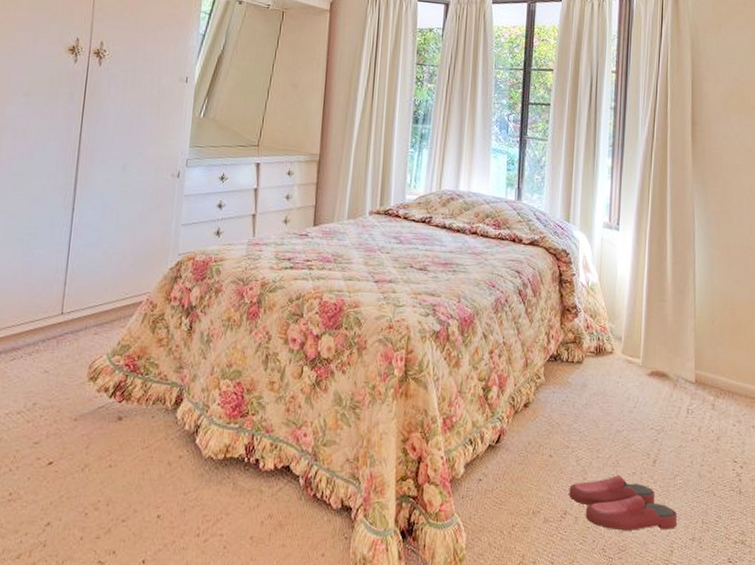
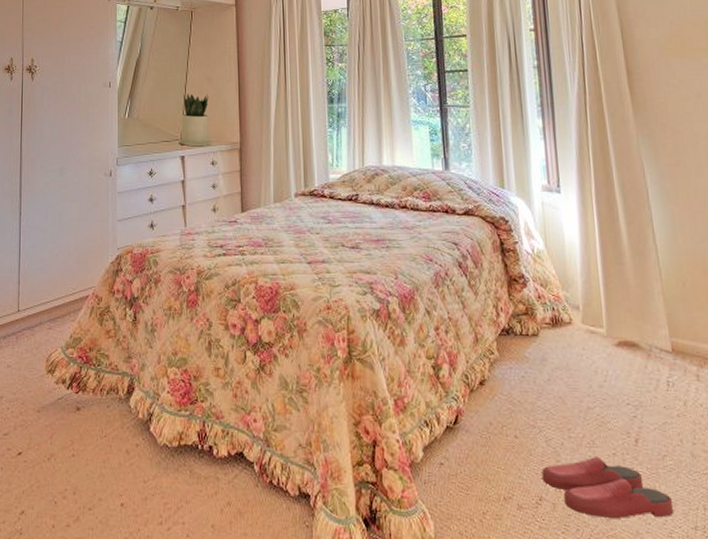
planter: none [255,98,292,155] -> present [178,93,213,147]

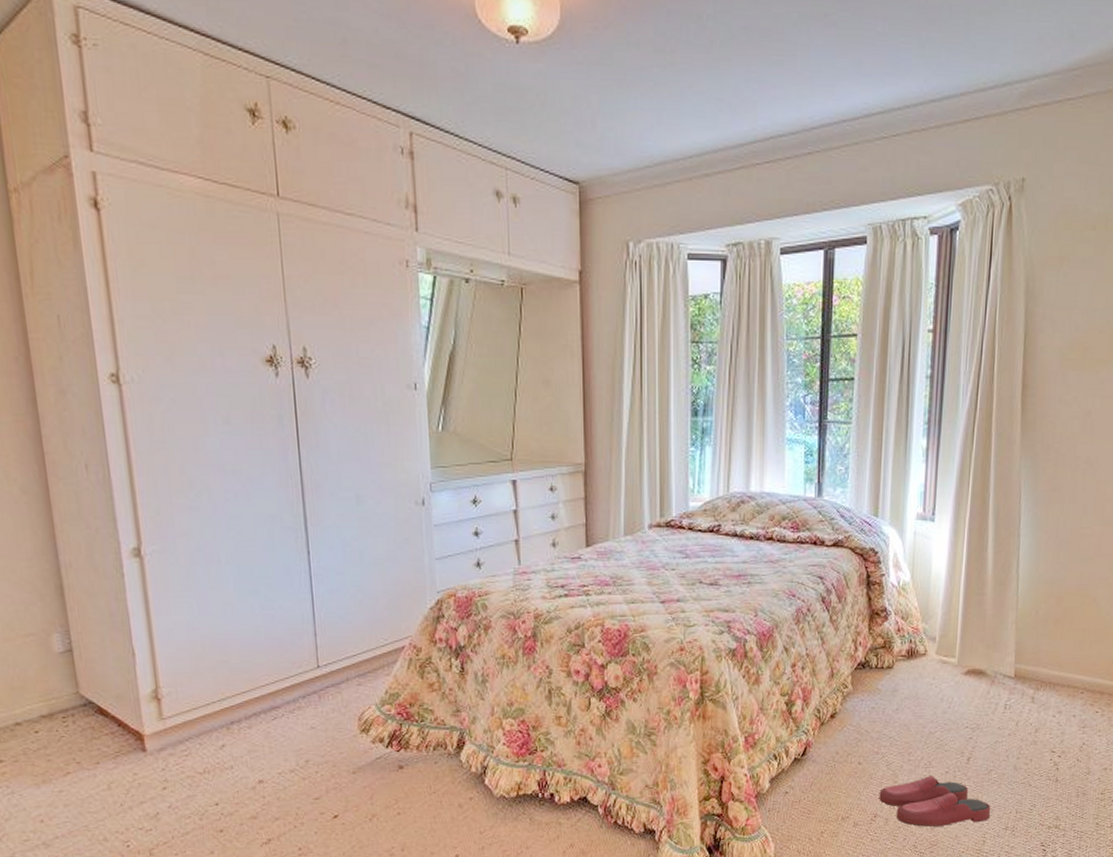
planter: present [178,93,213,147] -> none [508,400,552,469]

